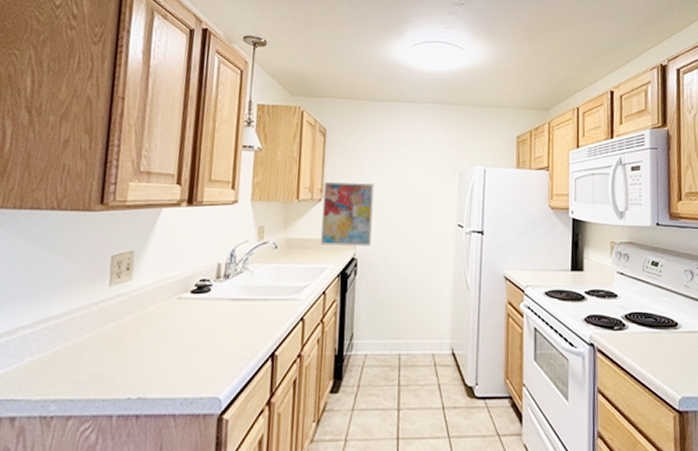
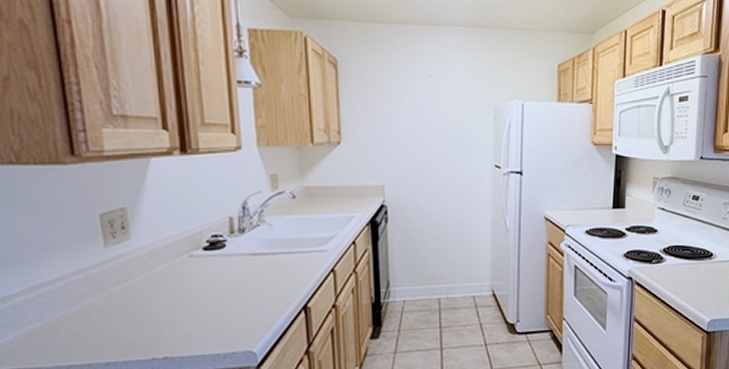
wall art: present [320,182,374,246] -> none [341,123,401,193]

